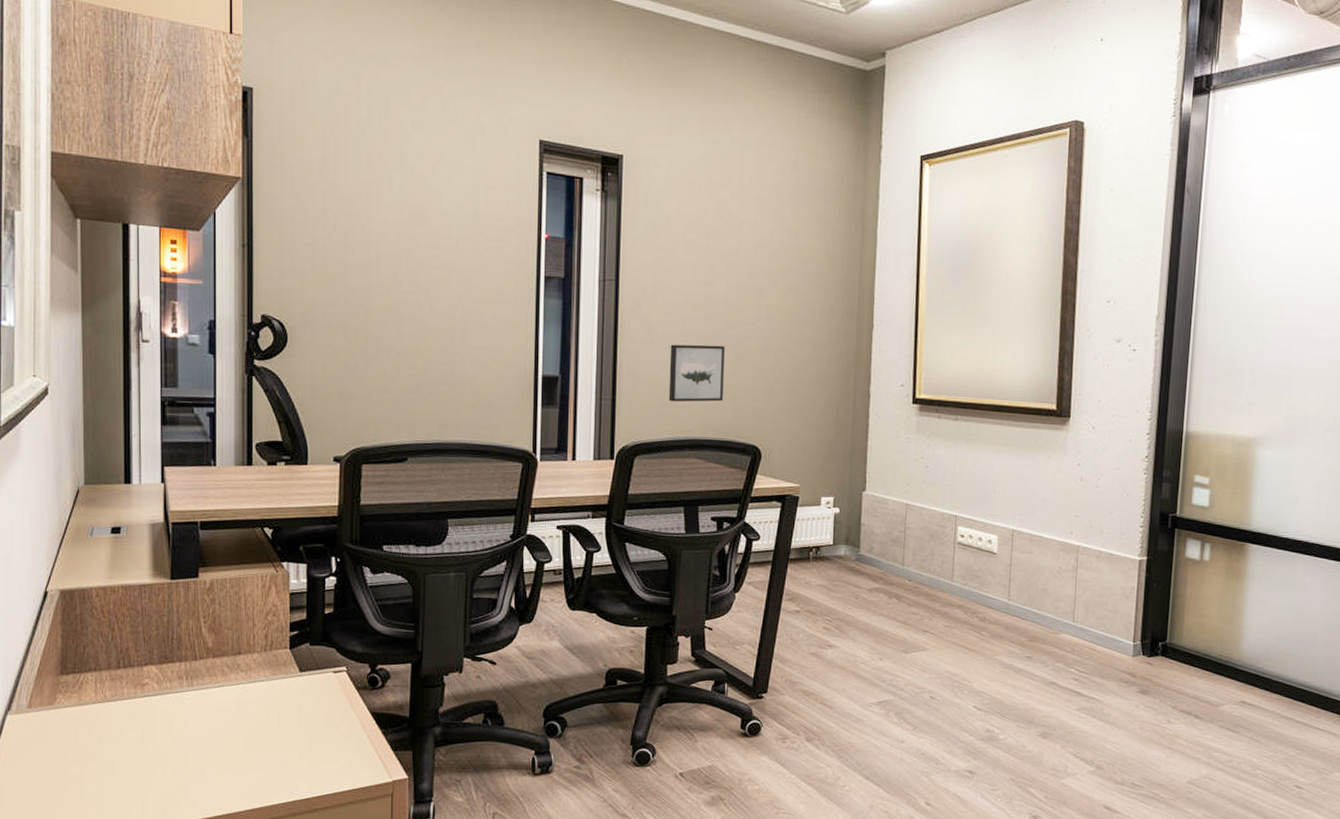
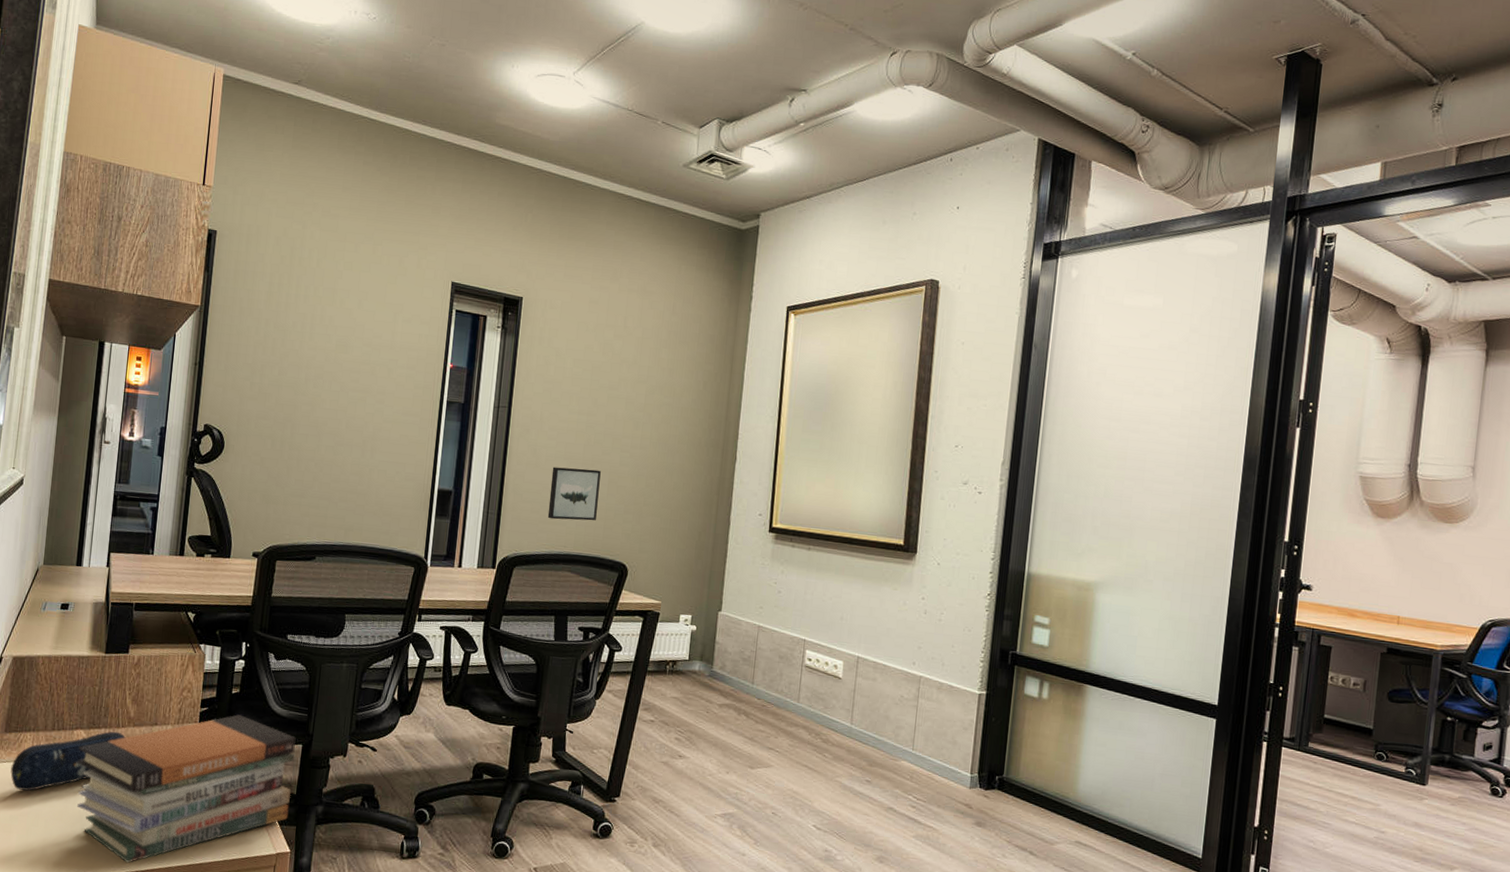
pencil case: none [73,664,206,737] -> present [10,731,127,791]
book stack: none [151,636,404,805] -> present [77,714,296,863]

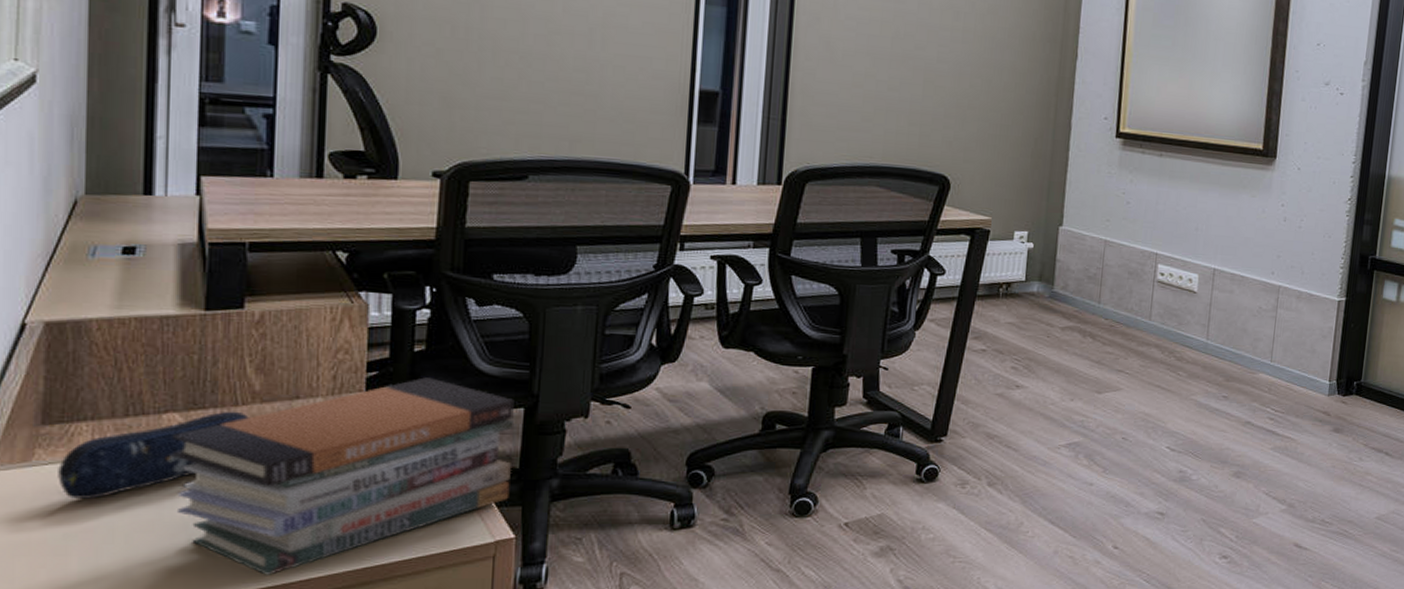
wall art: present [547,467,601,521] -> none [847,63,914,127]

